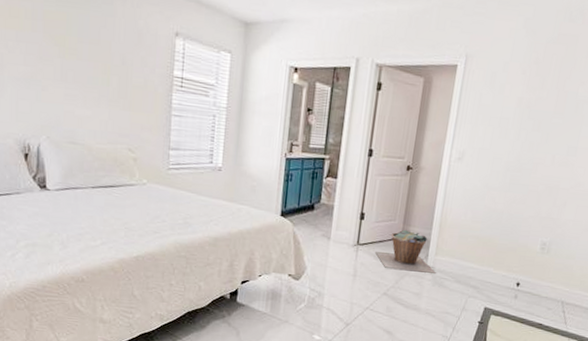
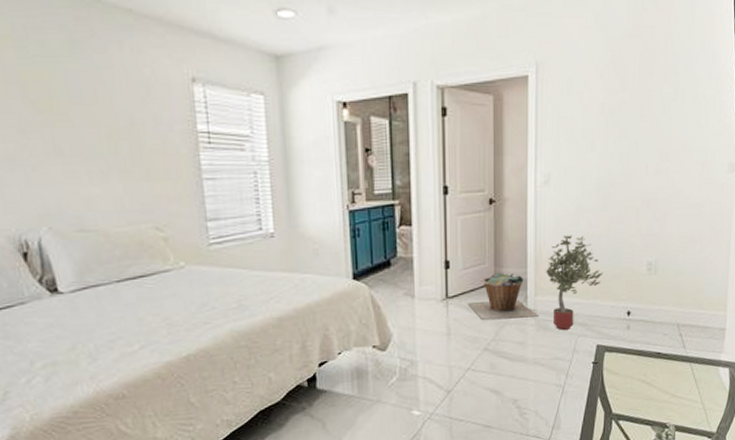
potted tree: none [448,207,500,289] -> present [546,235,604,330]

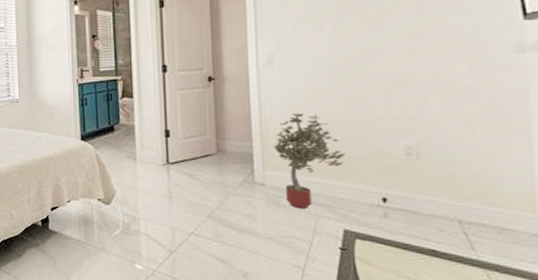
laundry basket: present [468,272,539,320] -> none [189,144,268,191]

